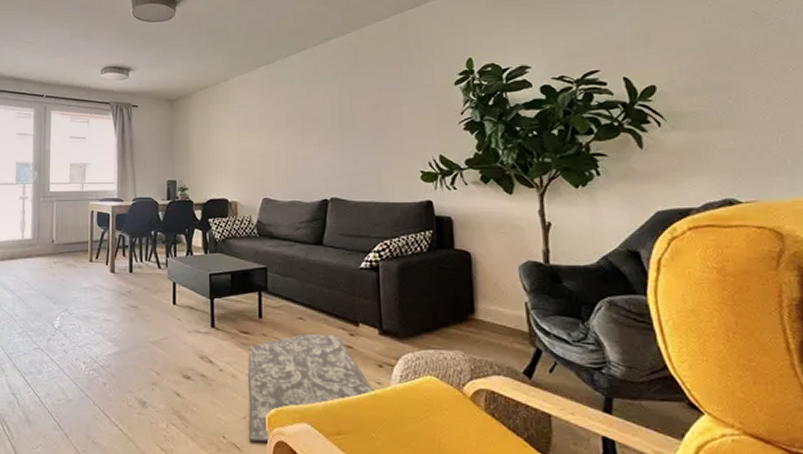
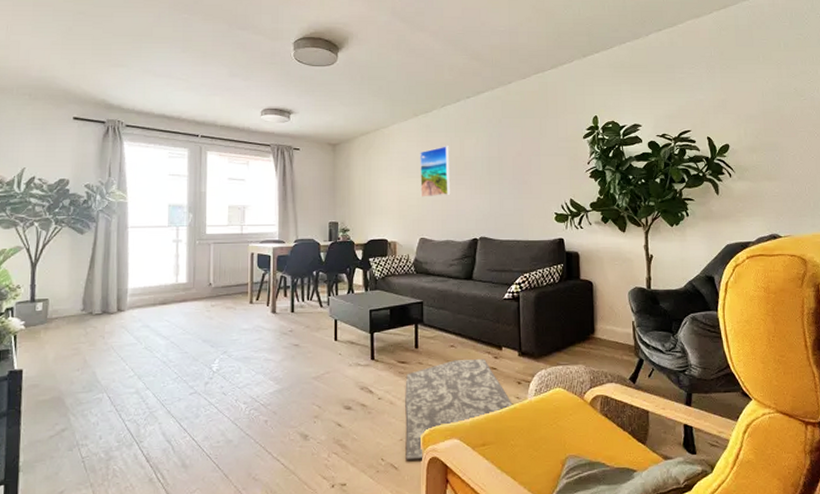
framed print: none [262,98,297,154] -> present [420,146,451,197]

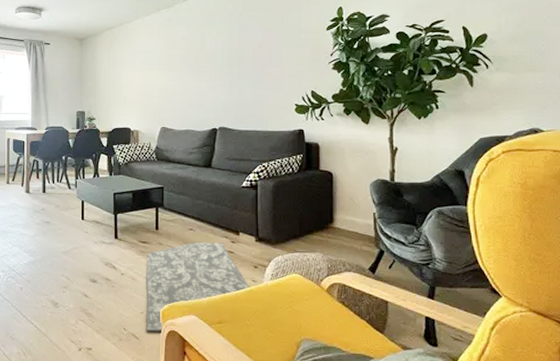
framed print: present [420,146,451,197] -> none [162,39,191,89]

